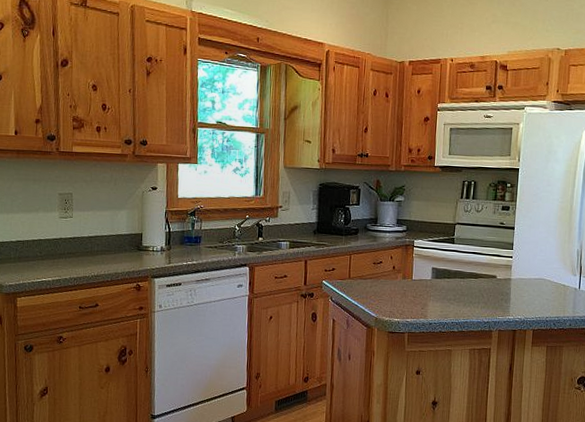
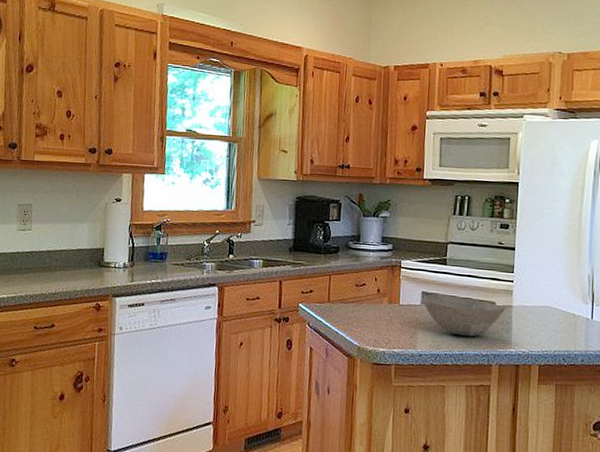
bowl: none [432,269,505,306] -> present [422,293,506,336]

